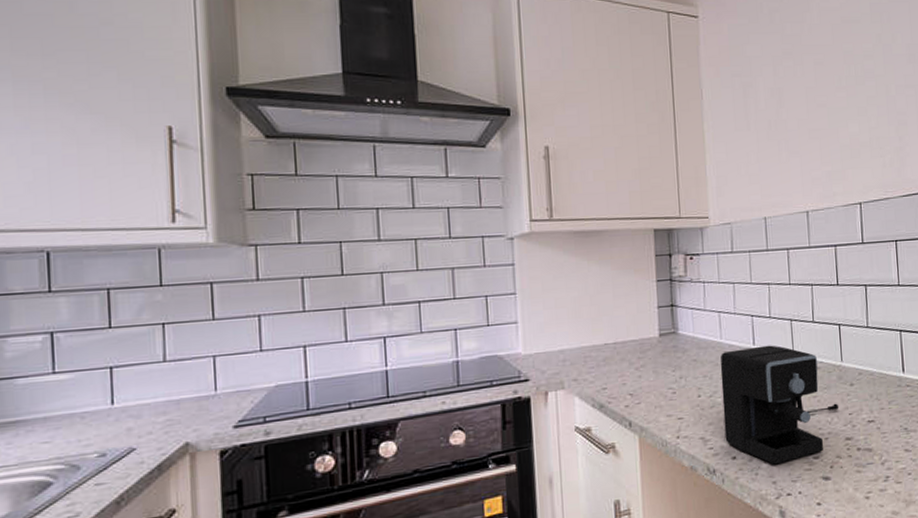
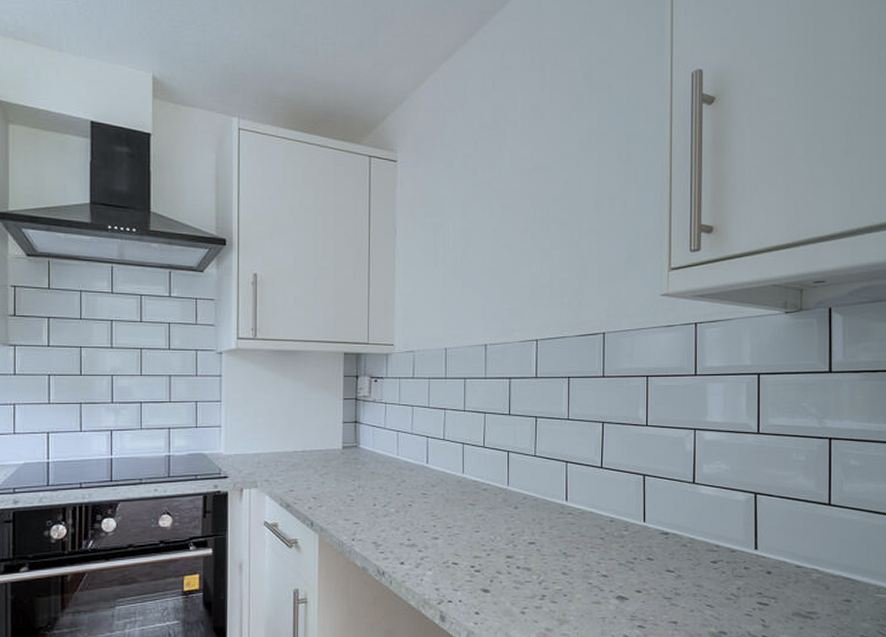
coffee maker: present [720,345,839,465] -> none [395,465,503,573]

